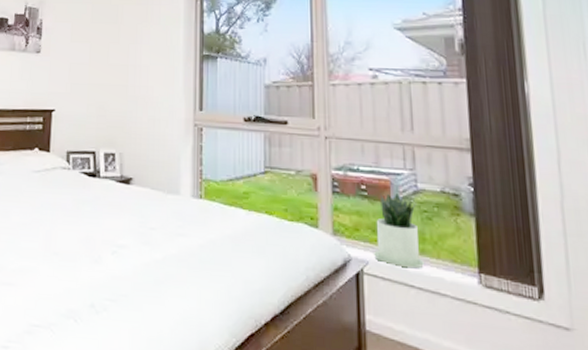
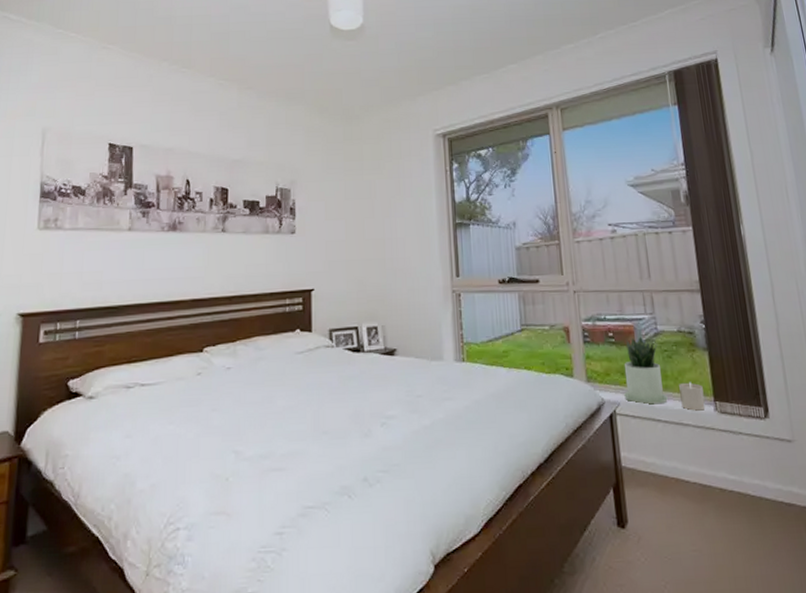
candle: none [438,248,468,282] -> present [679,382,706,411]

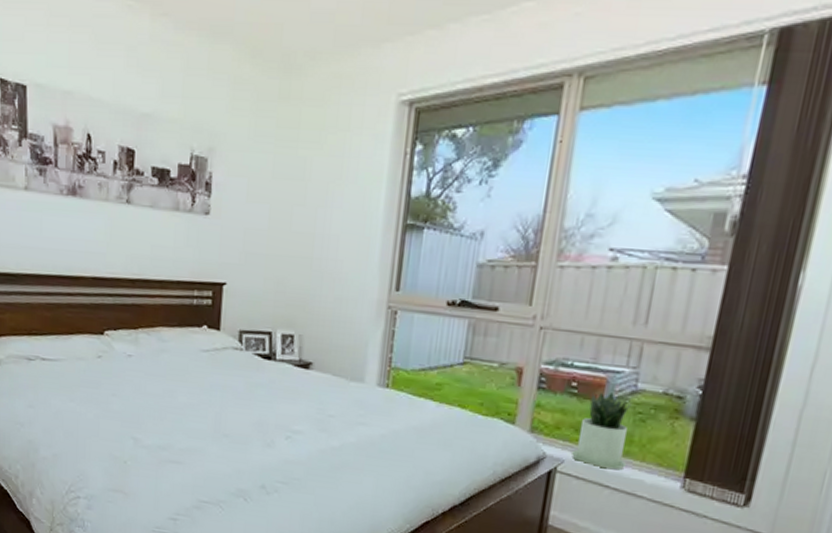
candle: present [679,382,706,411] -> none [640,451,675,485]

